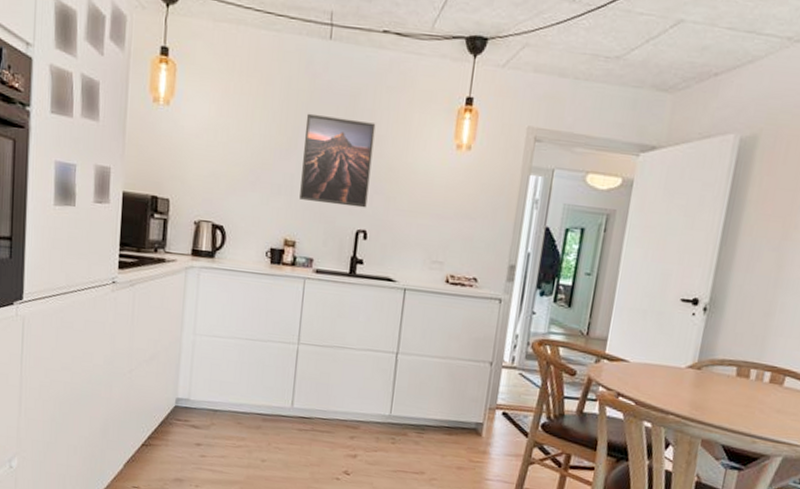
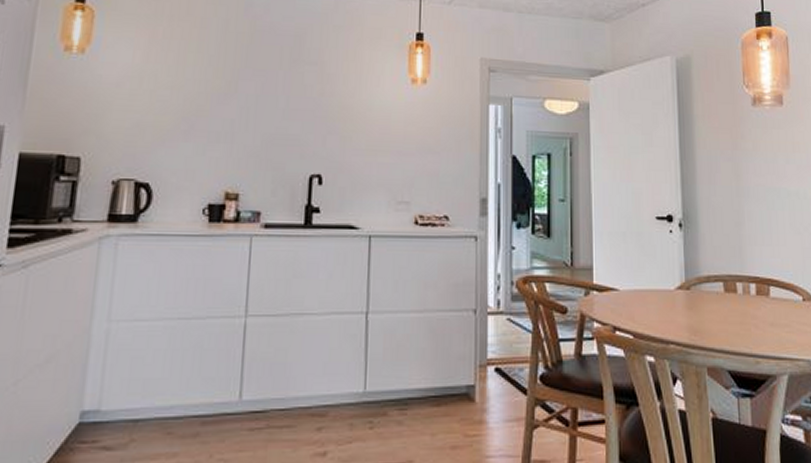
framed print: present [299,113,376,208] -> none [242,55,324,151]

